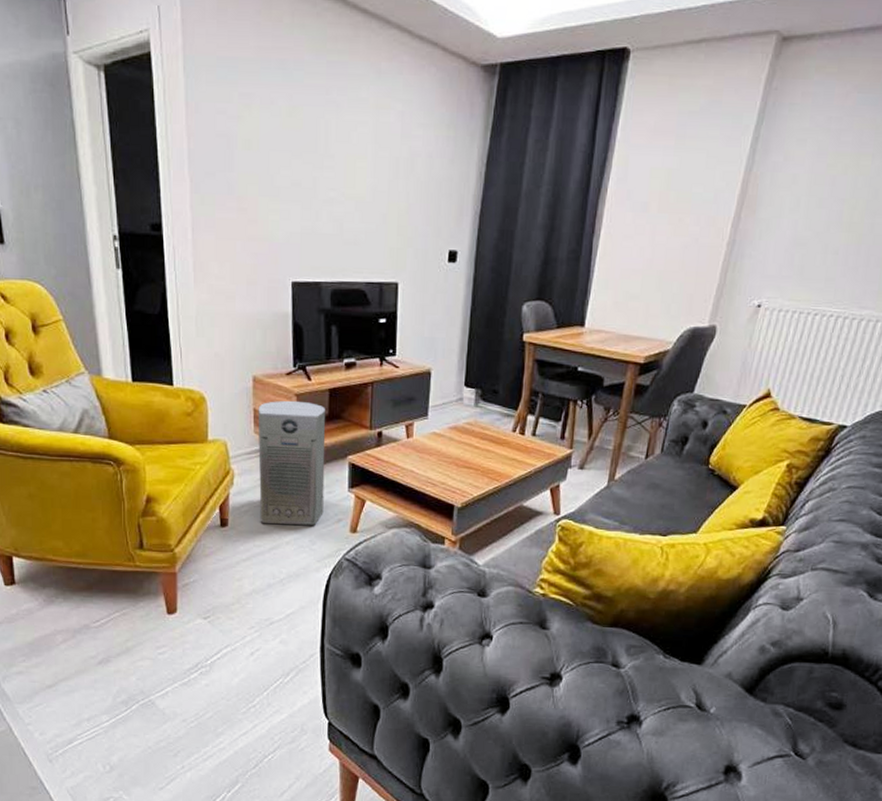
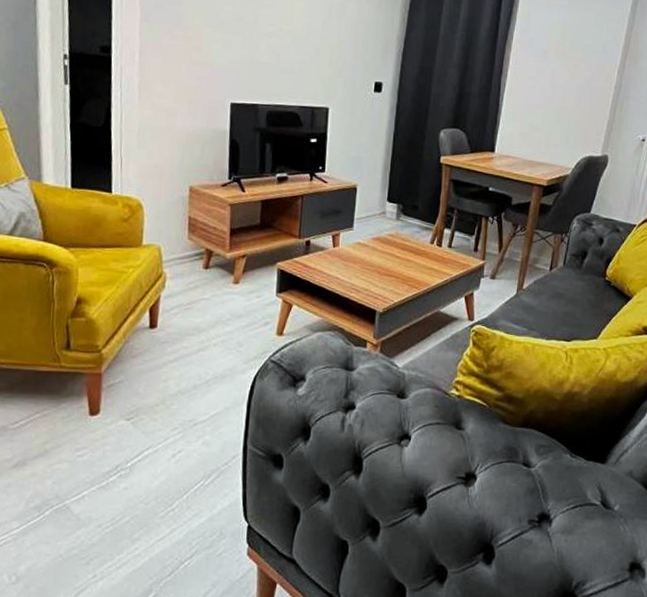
air purifier: present [258,400,326,525] -> none [189,209,257,328]

